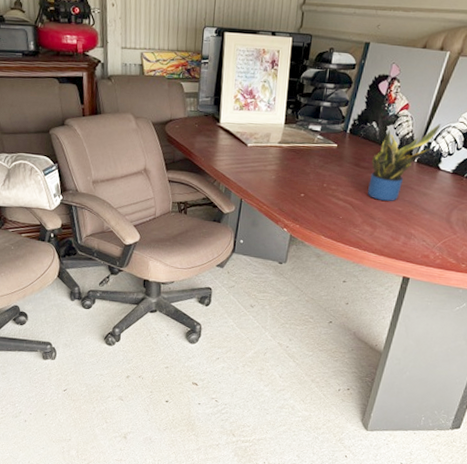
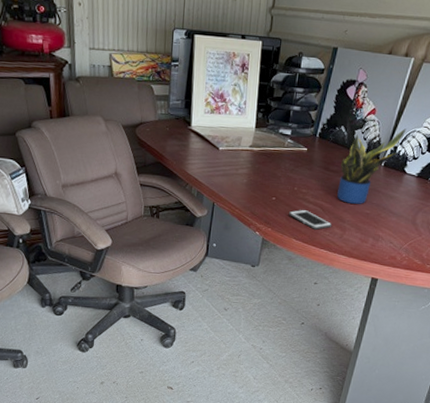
cell phone: none [318,206,363,227] -> present [289,209,333,230]

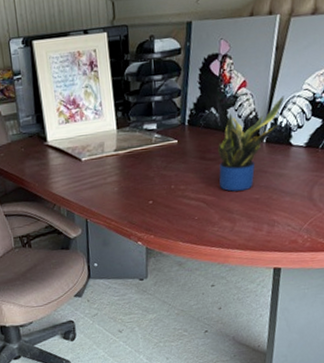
cell phone: present [289,209,333,230] -> none [170,207,220,227]

